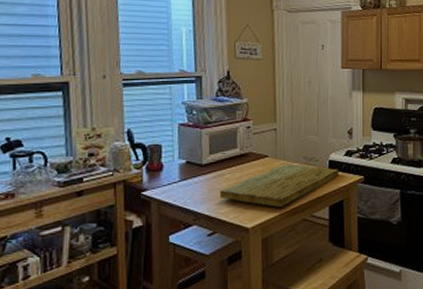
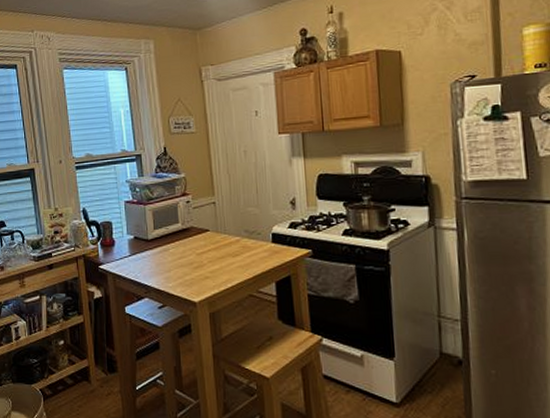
cutting board: present [219,163,339,208] -> none [166,237,283,283]

